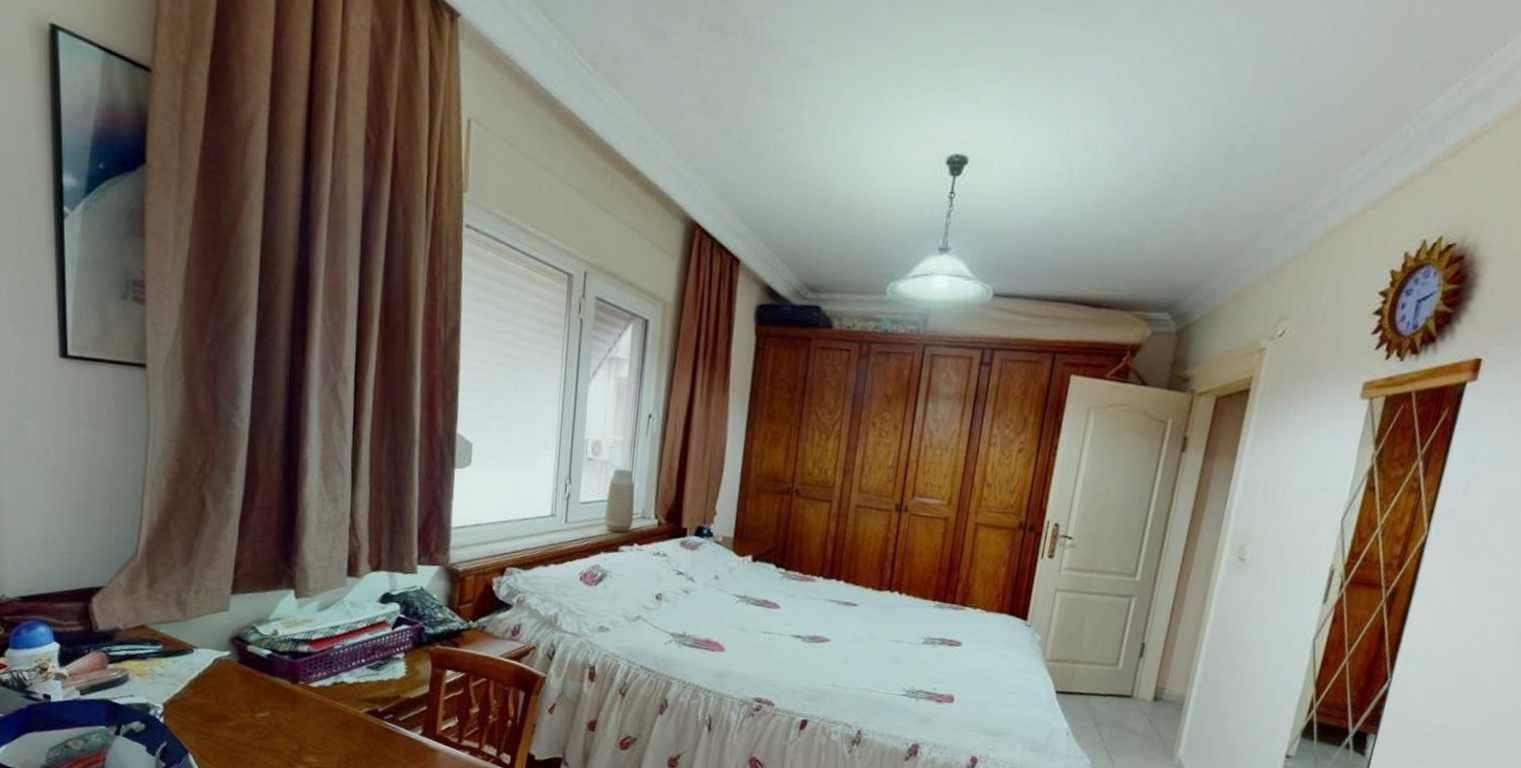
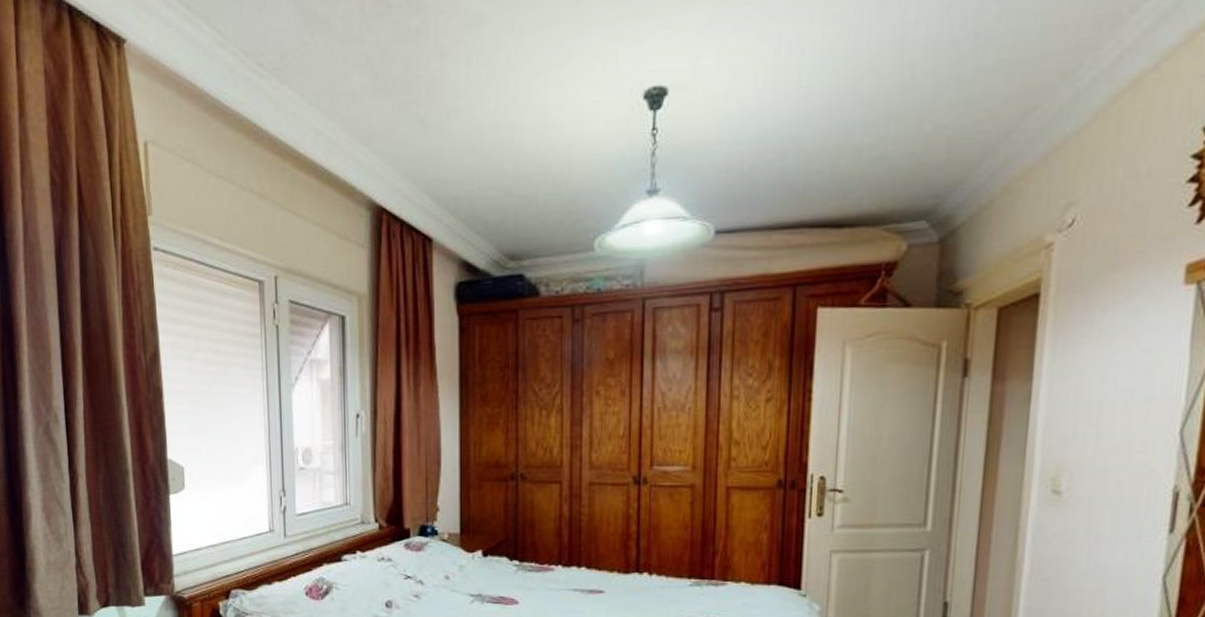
vase: present [604,468,635,533] -> none [323,475,354,541]

